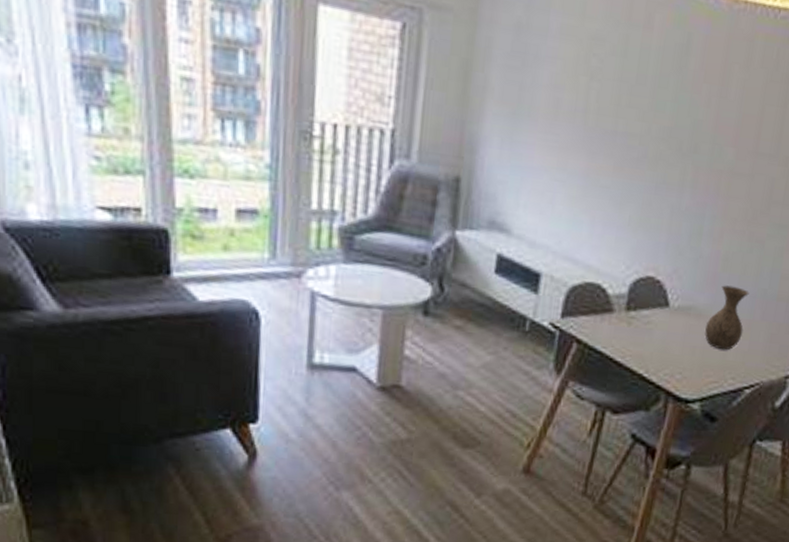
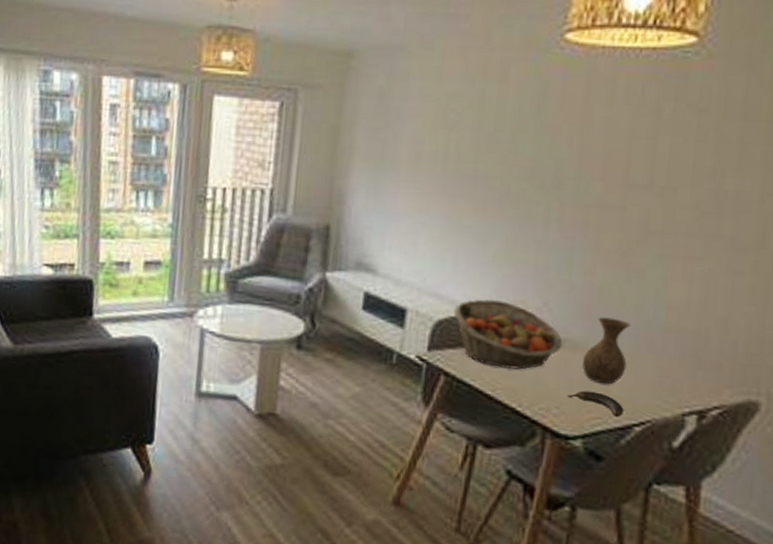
fruit basket: none [588,264,689,337] -> present [453,298,563,370]
banana: none [689,356,738,380] -> present [566,390,624,417]

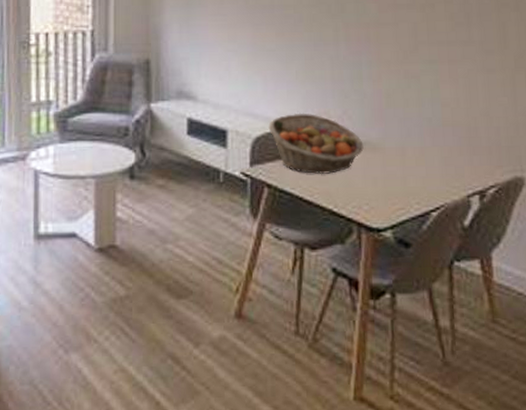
banana: present [566,390,624,417] -> none [373,185,421,205]
vase: present [582,317,631,384] -> none [382,119,418,178]

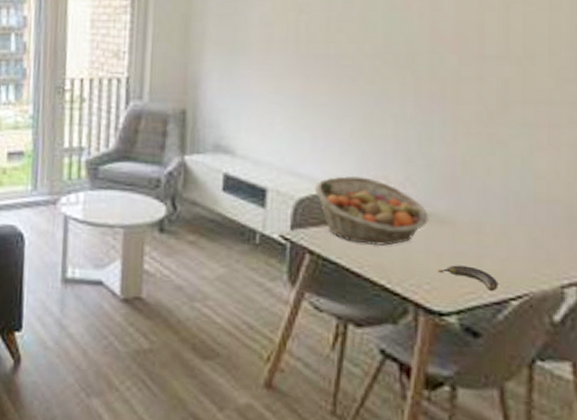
banana: none [373,185,421,205] -> present [437,265,498,291]

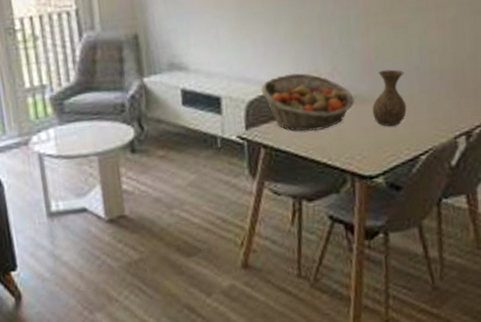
banana: present [437,265,498,291] -> none [365,134,411,151]
vase: none [451,189,498,258] -> present [372,69,407,127]

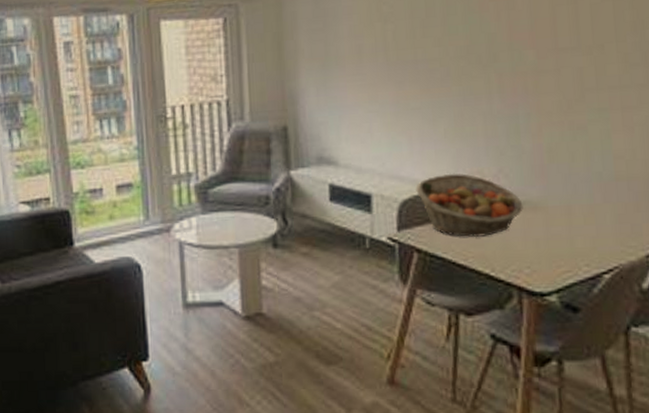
vase: present [372,69,407,127] -> none [545,174,587,238]

